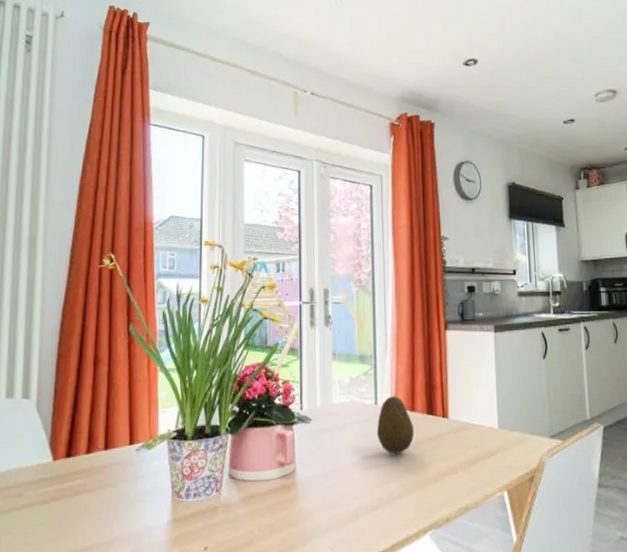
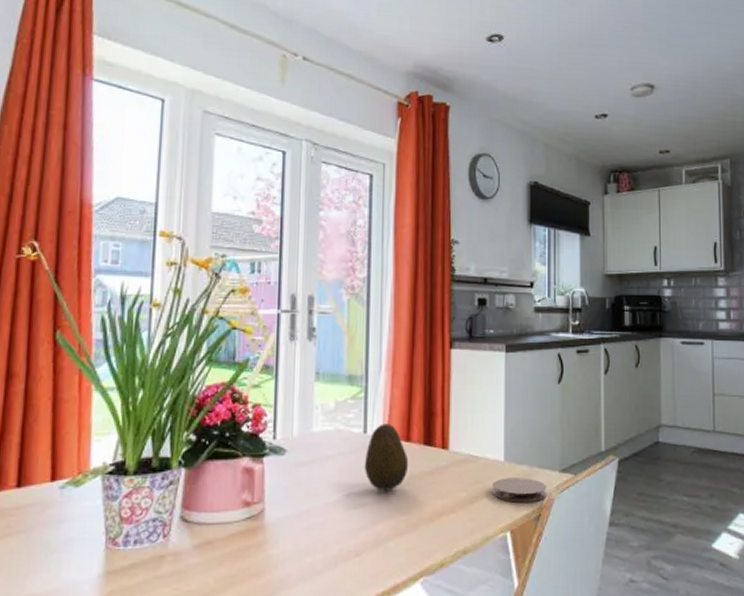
coaster: none [489,443,538,465] -> present [492,477,546,503]

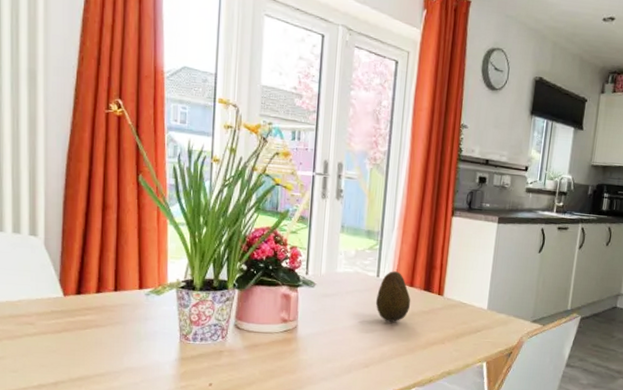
coaster: present [492,477,546,503] -> none [475,322,519,343]

